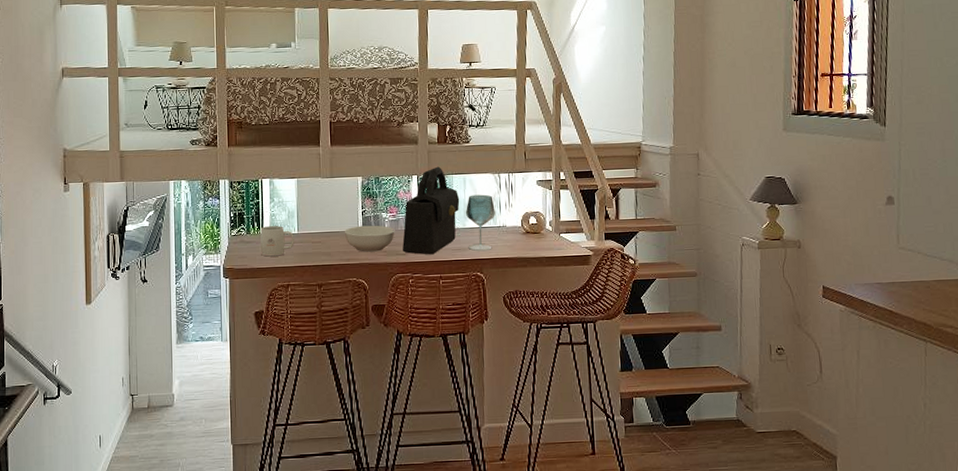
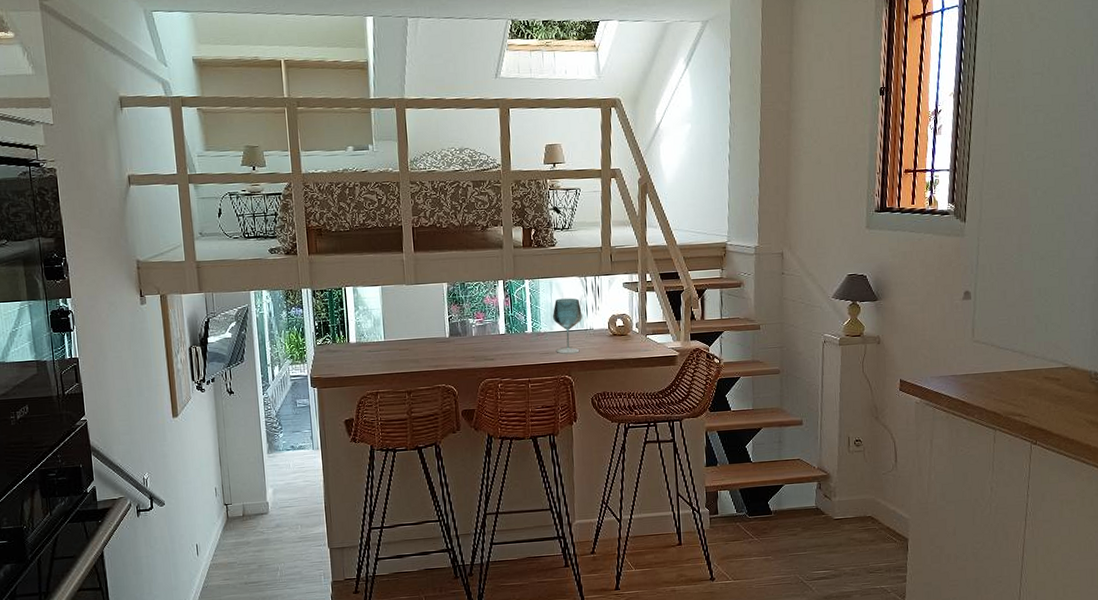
mug: present [260,226,294,257] -> none [346,334,382,365]
bowl: present [344,225,395,252] -> none [431,331,483,358]
handbag: present [402,166,460,255] -> none [490,270,547,360]

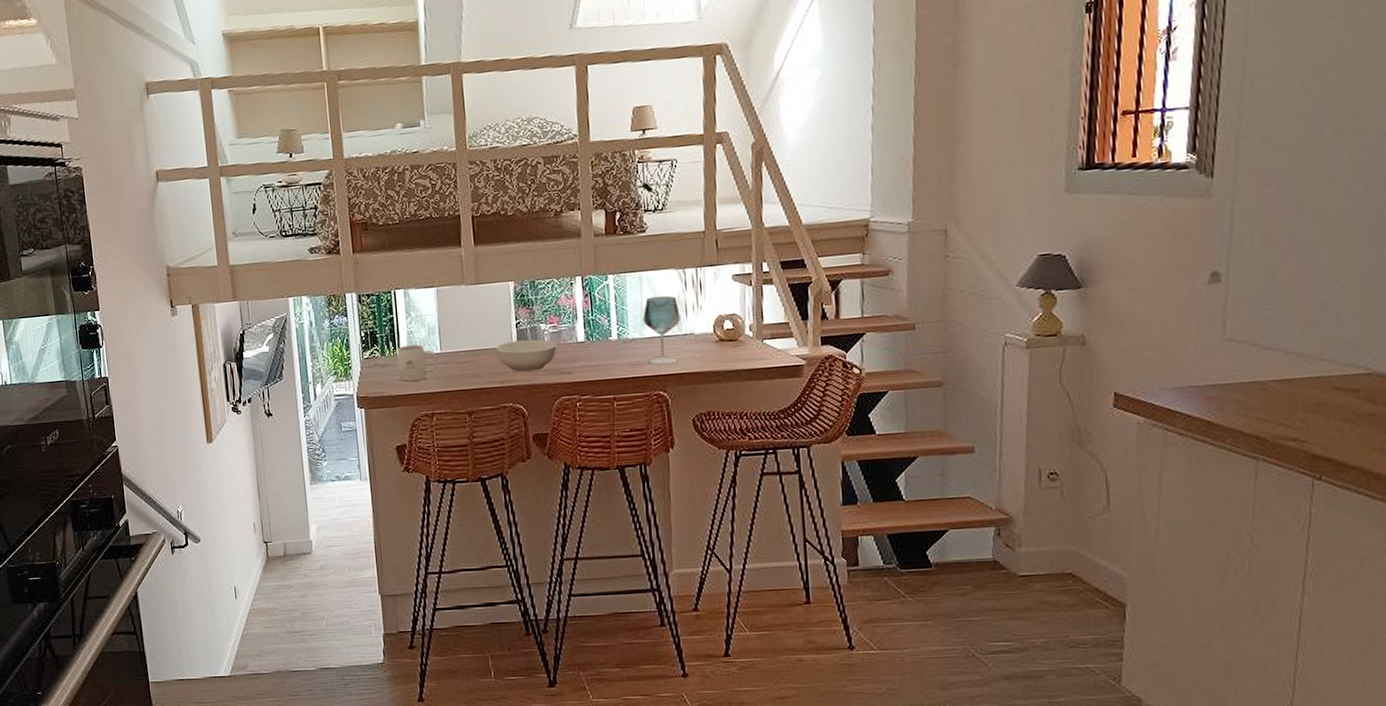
mug: none [346,334,382,365] -> present [397,345,438,382]
bowl: none [431,331,483,358] -> present [495,339,557,372]

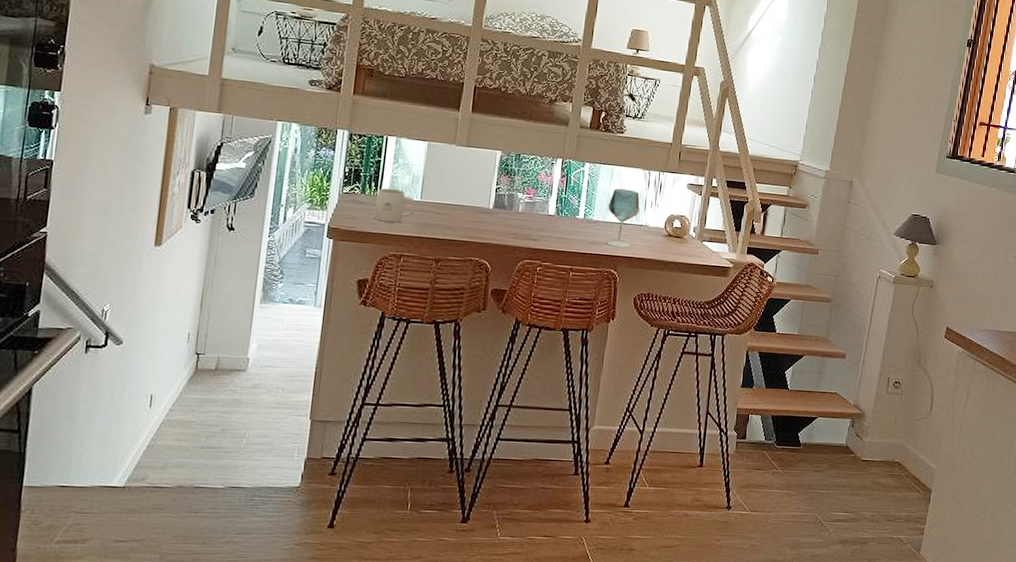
bowl: present [495,339,557,372] -> none [473,202,530,233]

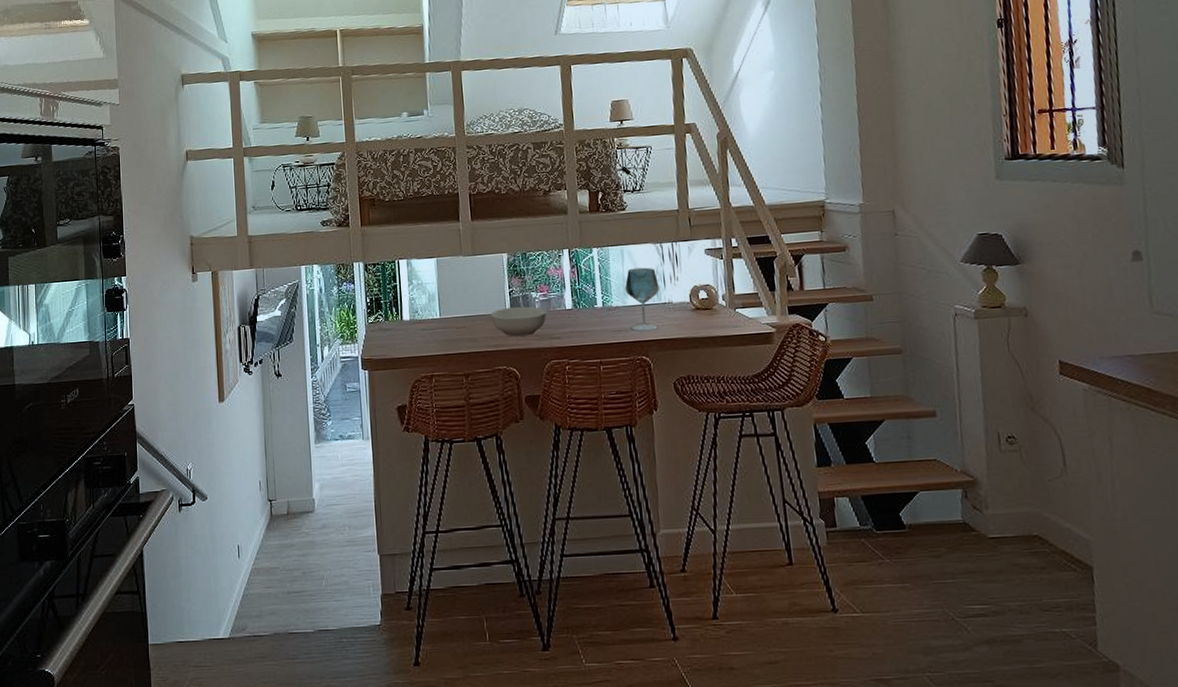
mug: present [374,188,416,223] -> none [399,310,437,345]
bowl: none [473,202,530,233] -> present [490,306,547,337]

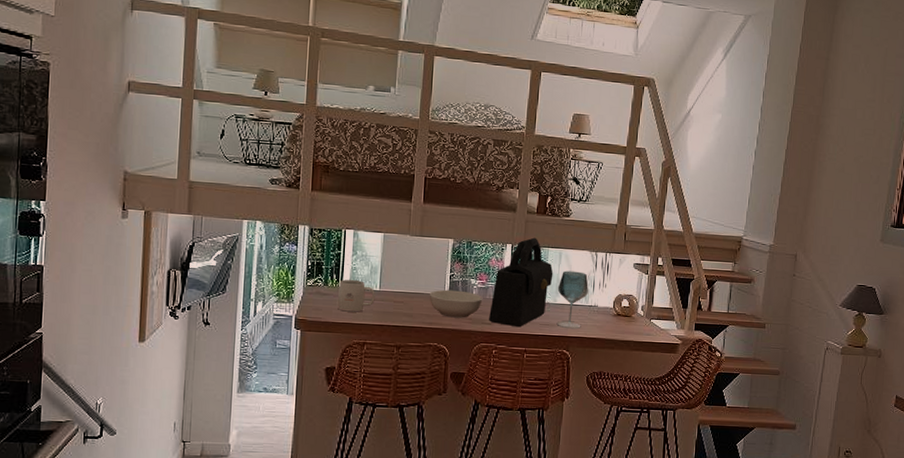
mug: none [399,310,437,345] -> present [338,279,375,312]
handbag: none [556,238,618,338] -> present [489,237,553,327]

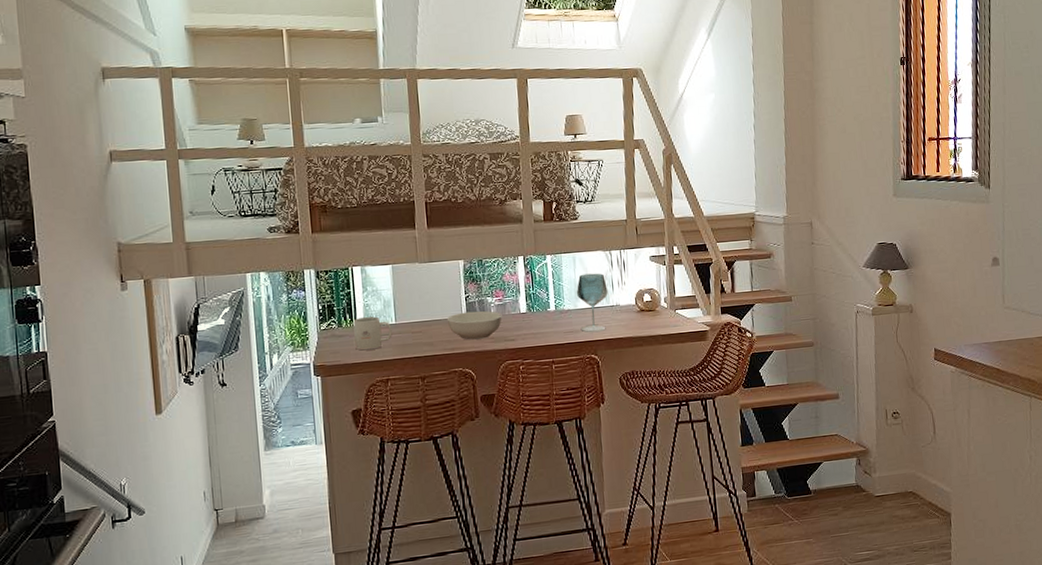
handbag: present [489,237,553,327] -> none [510,245,570,339]

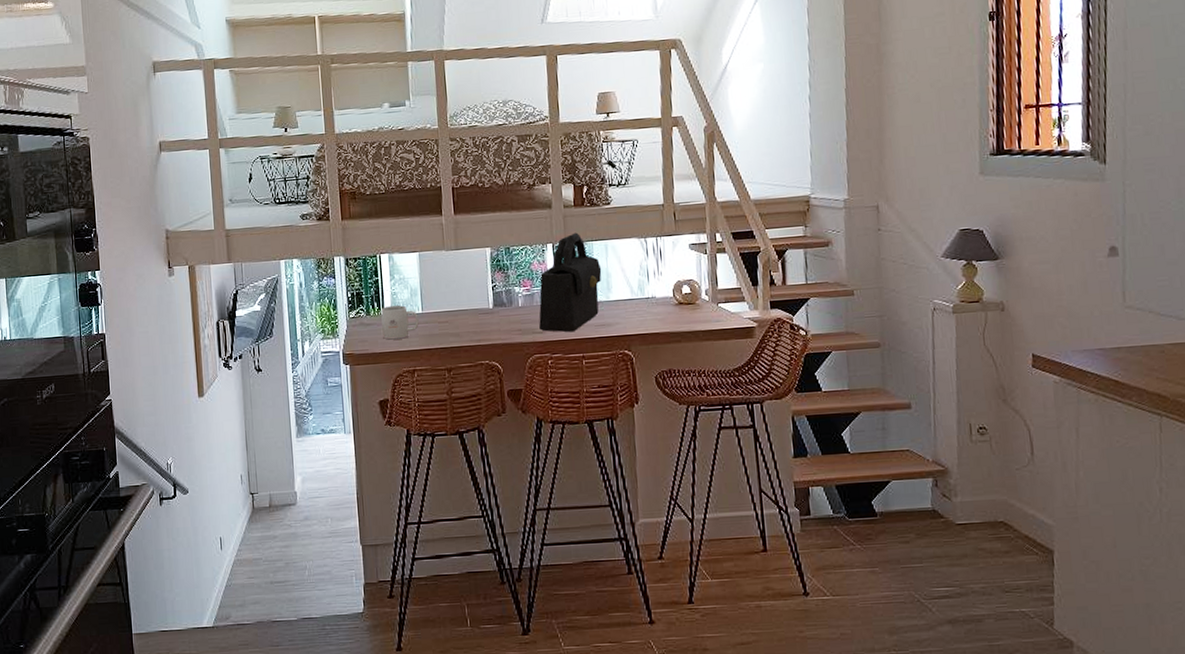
bowl: present [446,310,502,340] -> none [473,301,530,332]
handbag: none [510,245,570,339] -> present [539,232,602,333]
wine glass: present [576,273,608,333] -> none [608,262,643,327]

